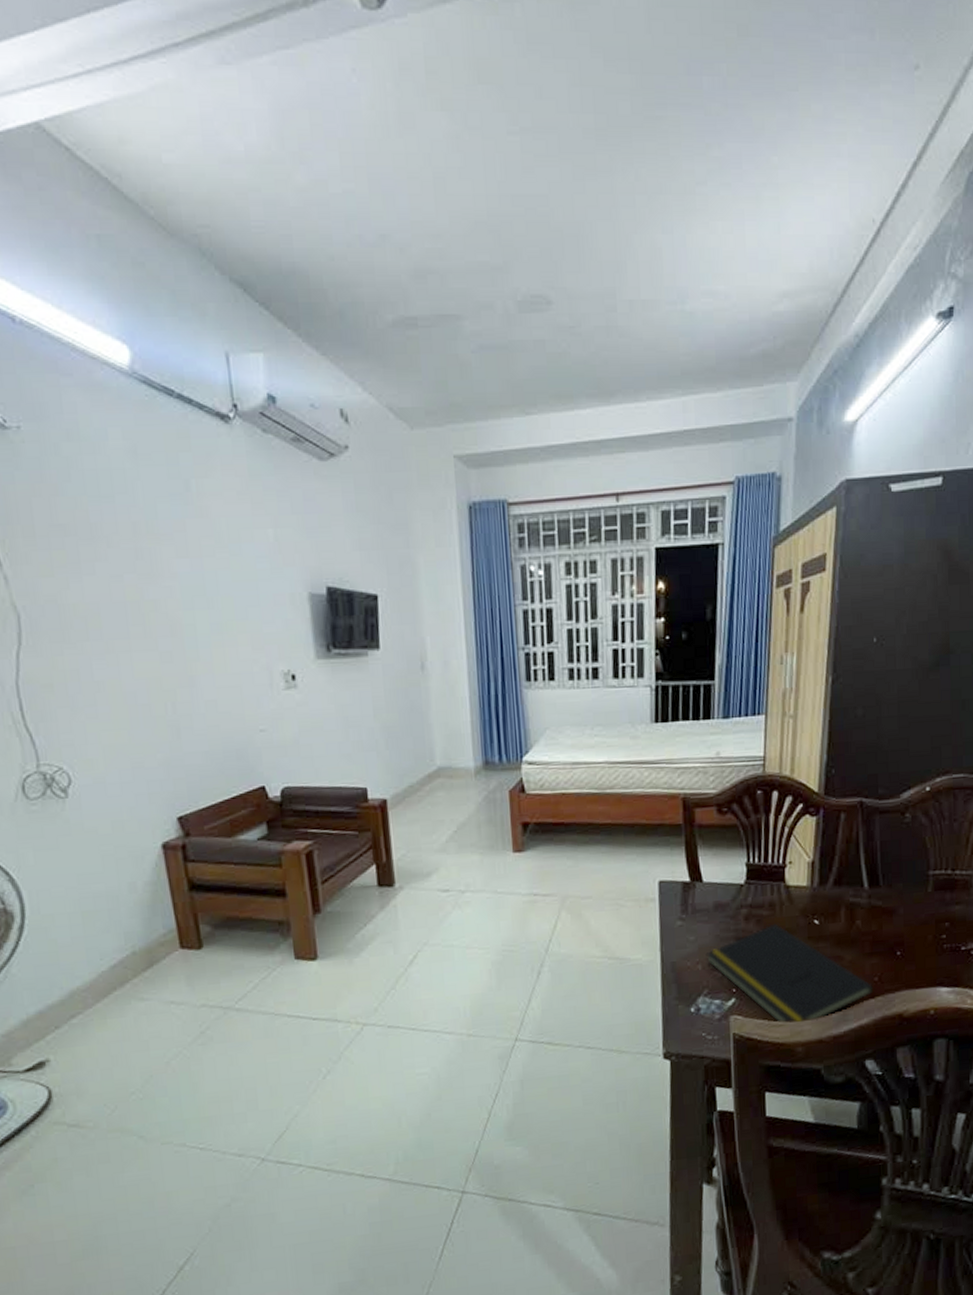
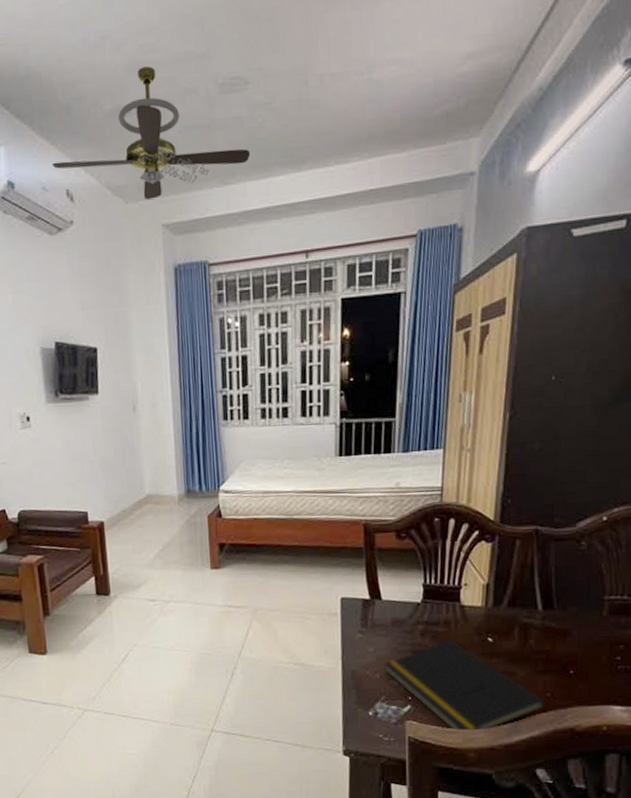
ceiling fan: none [322,274,554,426] -> present [51,66,251,200]

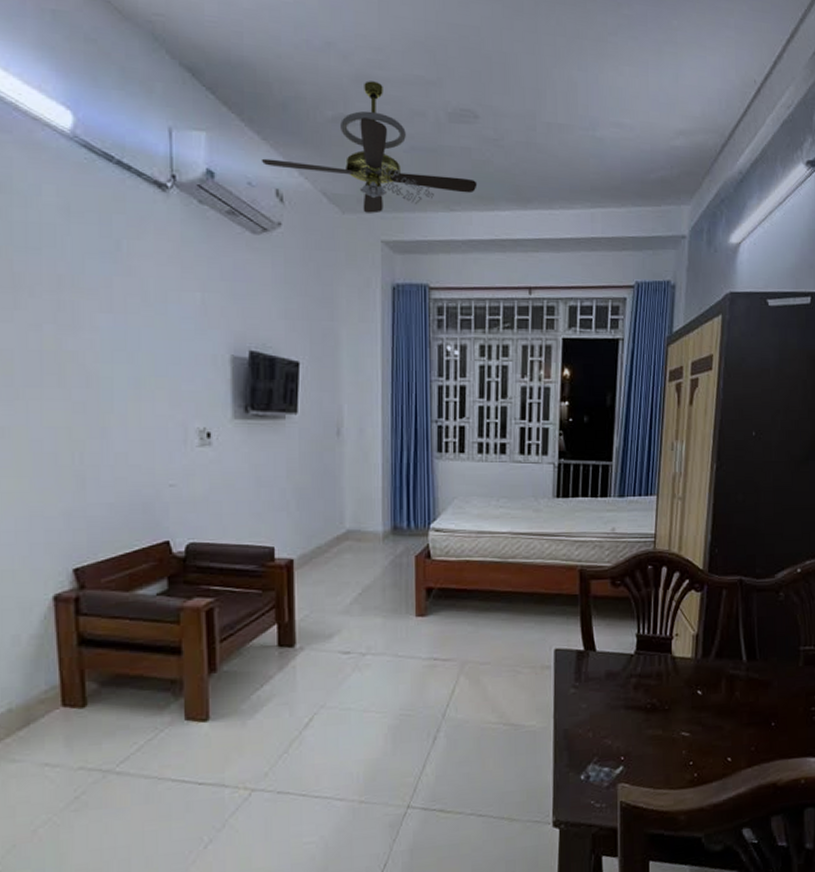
notepad: present [383,639,546,731] -> none [596,693,751,792]

